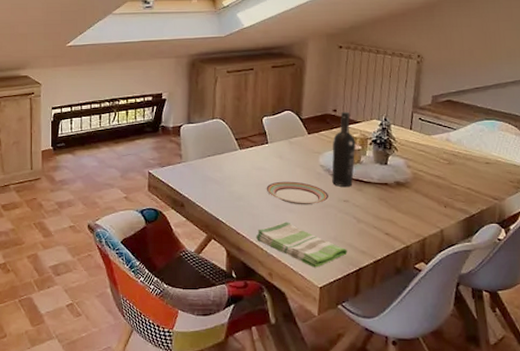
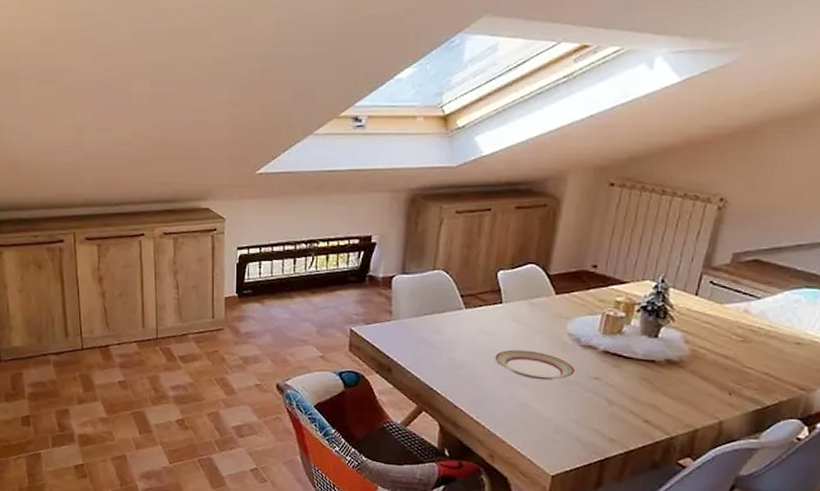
dish towel: present [255,222,347,268] -> none [476,397,592,453]
wine bottle: present [332,111,356,188] -> none [581,268,618,363]

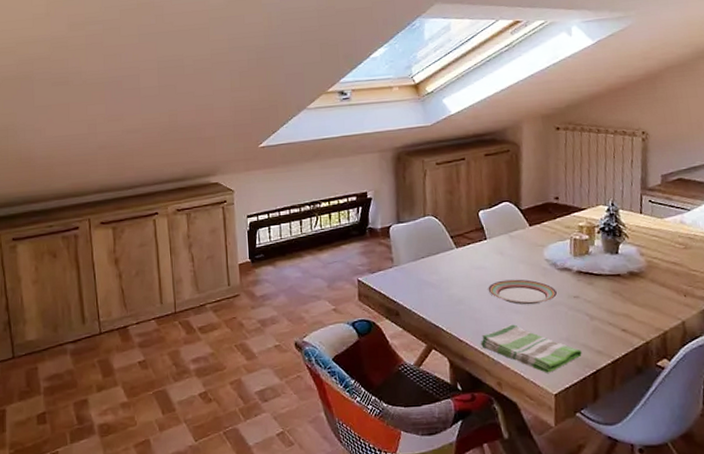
dish towel: none [476,397,592,453] -> present [480,324,582,373]

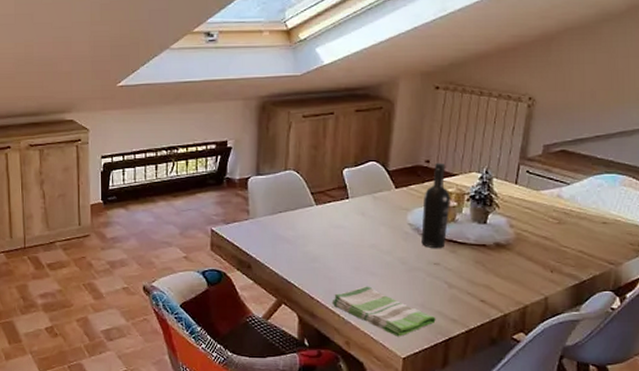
plate: present [488,279,558,305] -> none [345,241,418,268]
wine bottle: none [556,198,583,282] -> present [421,162,451,249]

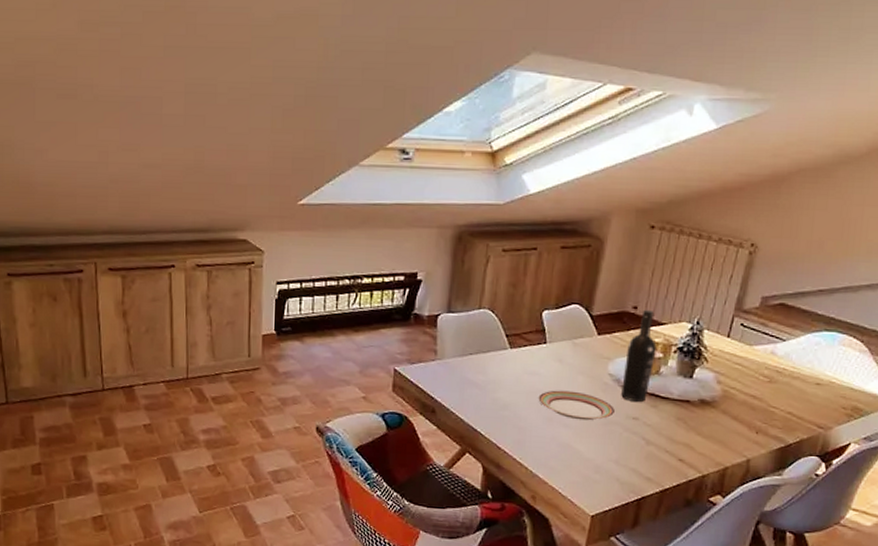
dish towel: present [331,286,436,337] -> none [519,438,630,493]
plate: none [345,241,418,268] -> present [538,390,616,421]

